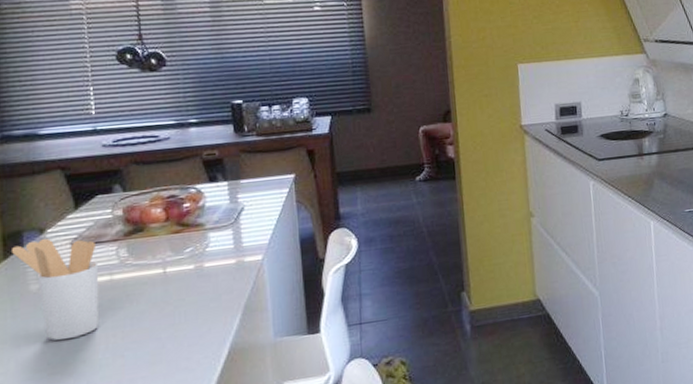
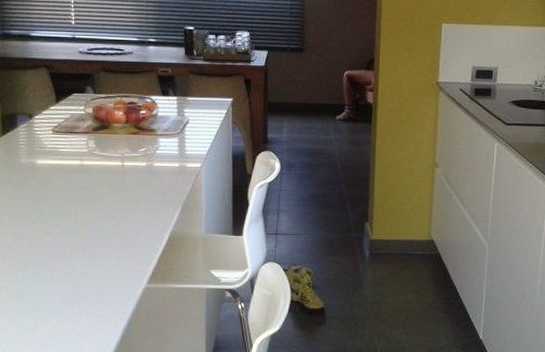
utensil holder: present [12,239,99,341] -> none [9,123,73,206]

